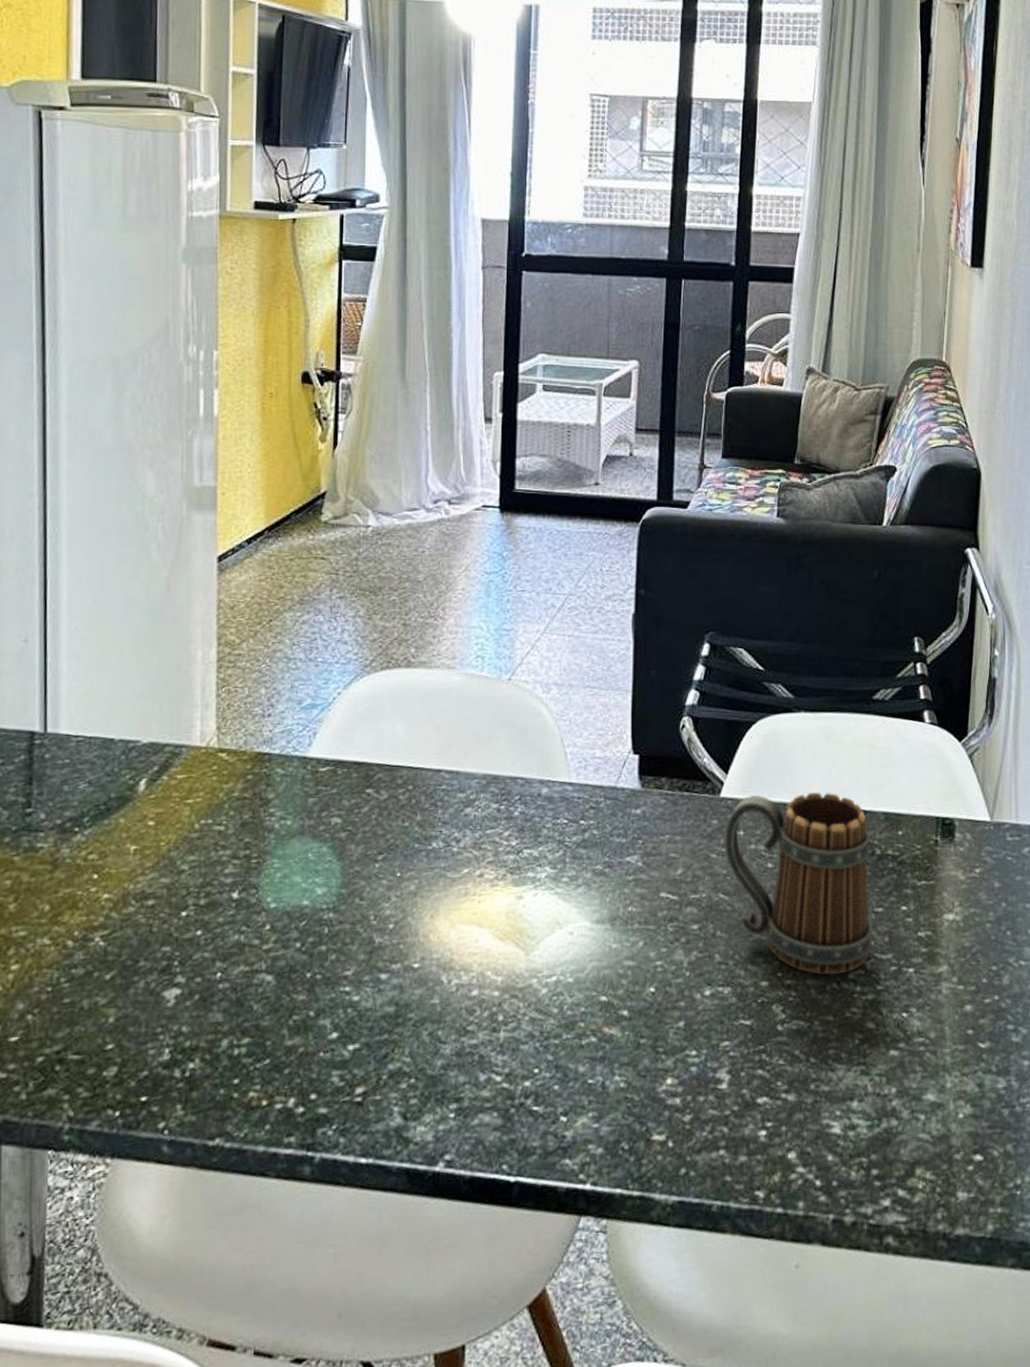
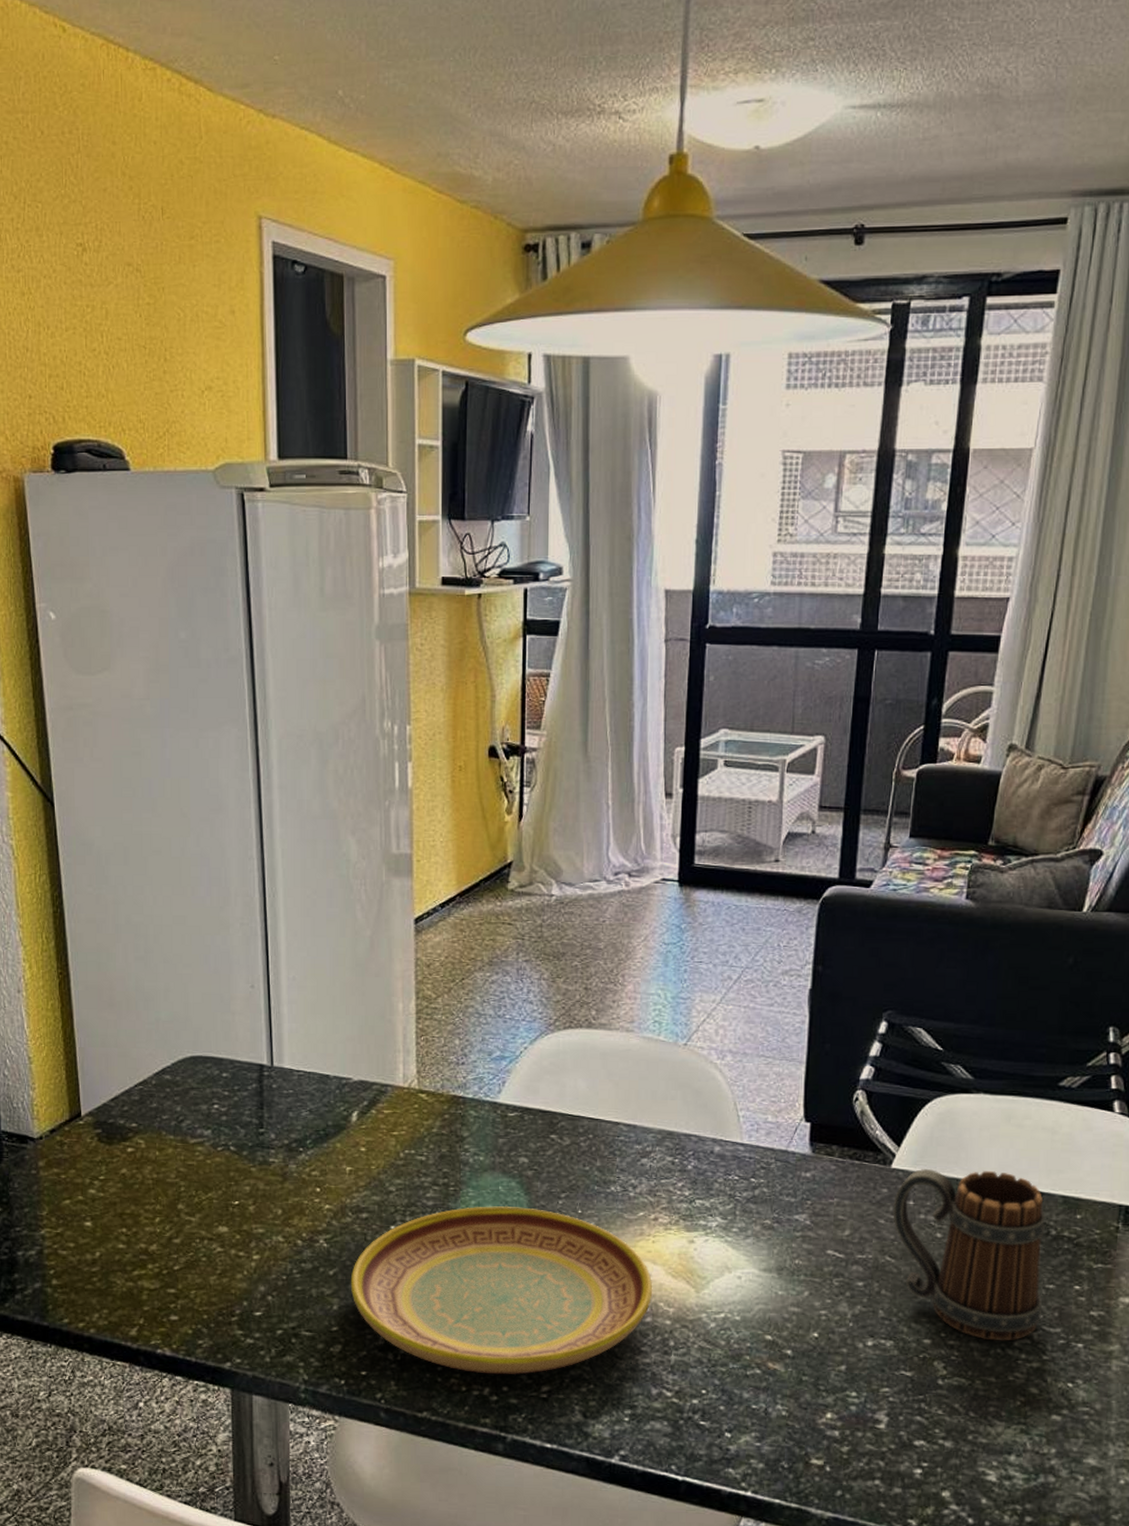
plate: none [130,875,479,1082] -> present [350,1205,653,1375]

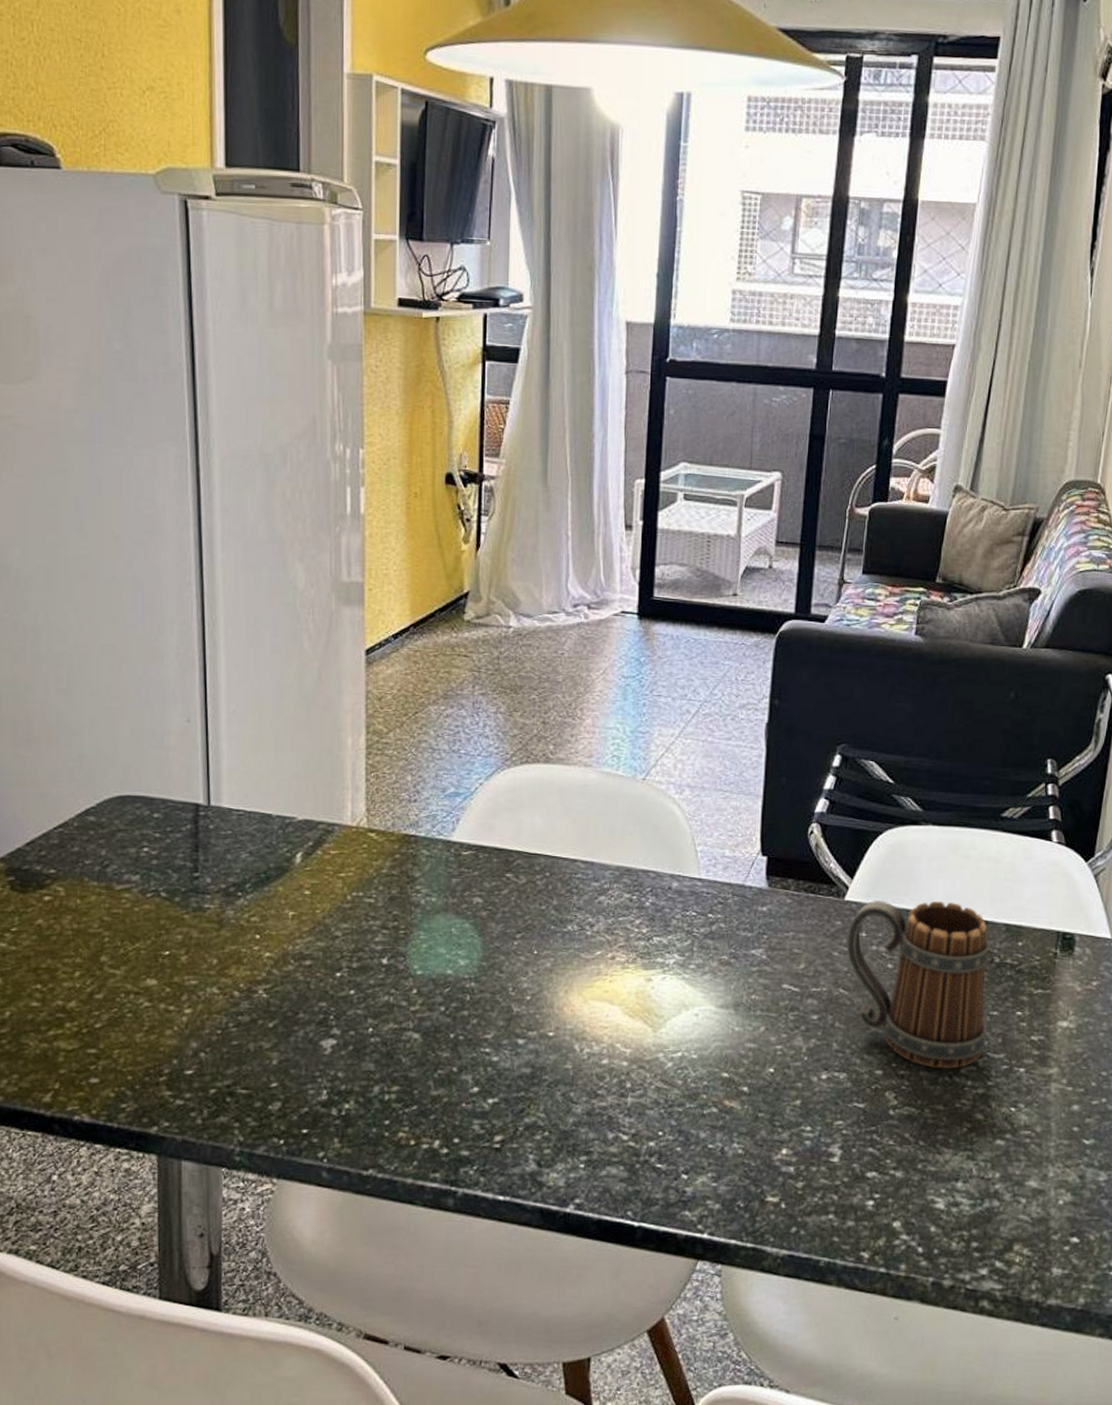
plate: present [350,1205,653,1375] -> none [291,948,610,1126]

